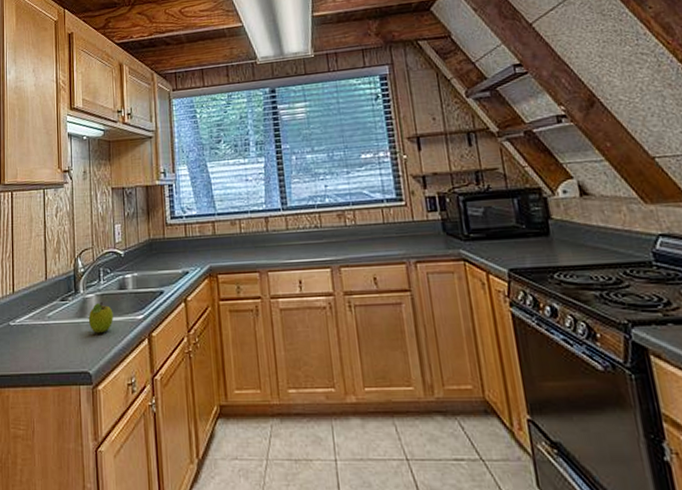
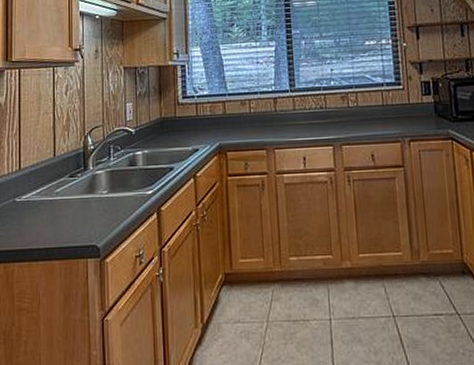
fruit: present [88,302,114,334] -> none [97,179,123,209]

